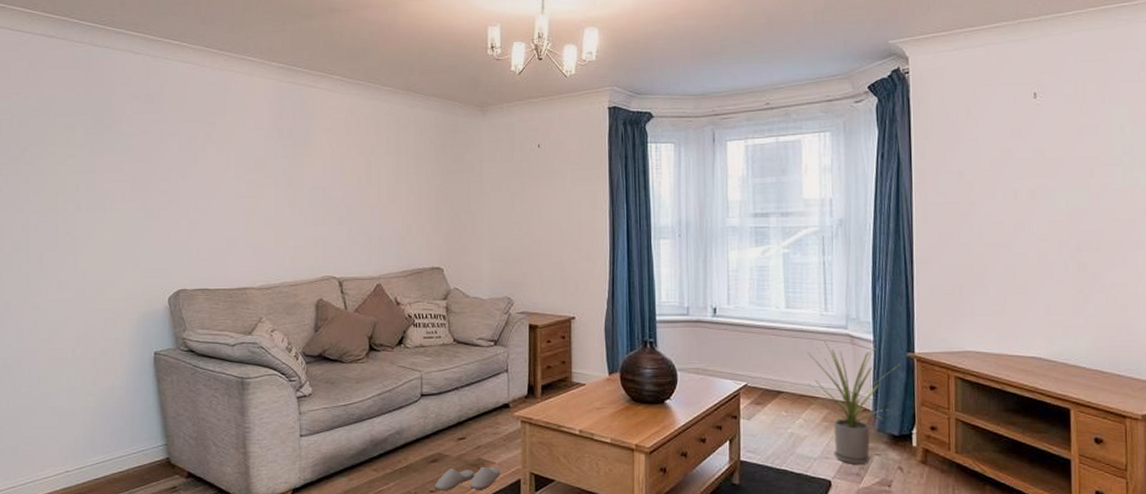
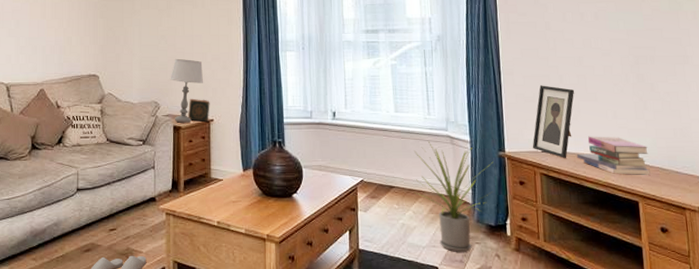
table lamp: none [525,249,563,322] -> present [170,59,203,124]
decorative box: none [546,293,571,321] -> present [188,98,210,123]
picture frame: none [947,276,1002,360] -> present [532,85,575,158]
books: none [999,334,1087,379] -> present [576,136,651,175]

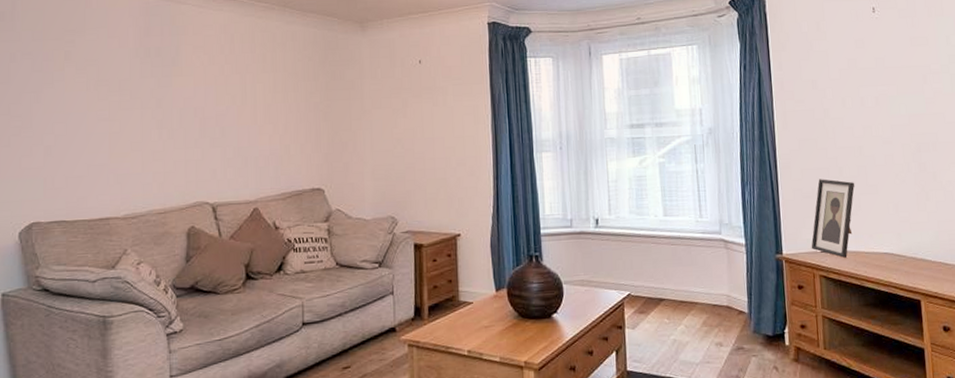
table lamp: present [170,59,203,124] -> none [408,166,447,241]
decorative box: present [188,98,210,123] -> none [431,210,456,238]
house plant: present [414,141,494,252] -> none [686,246,770,367]
books: present [576,136,651,175] -> none [857,232,933,272]

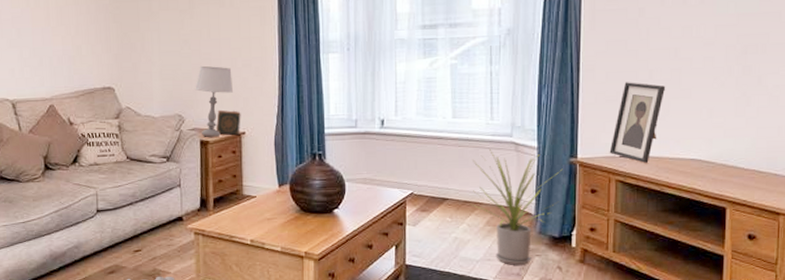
table lamp: none [408,166,447,241] -> present [195,66,233,138]
decorative box: none [431,210,456,238] -> present [216,109,241,136]
house plant: none [686,246,770,367] -> present [470,148,563,265]

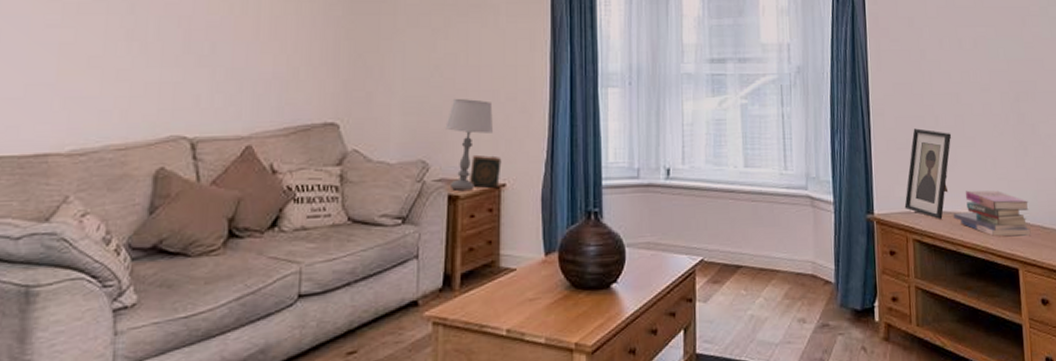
house plant: present [470,148,563,265] -> none [767,204,860,348]
books: none [660,137,745,179] -> present [953,190,1031,237]

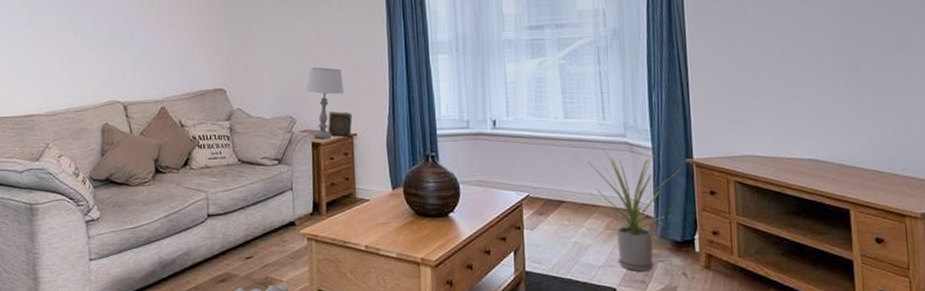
house plant: none [767,204,860,348] -> present [587,149,680,272]
picture frame: present [904,128,952,219] -> none [725,81,776,164]
books: present [953,190,1031,237] -> none [777,137,865,180]

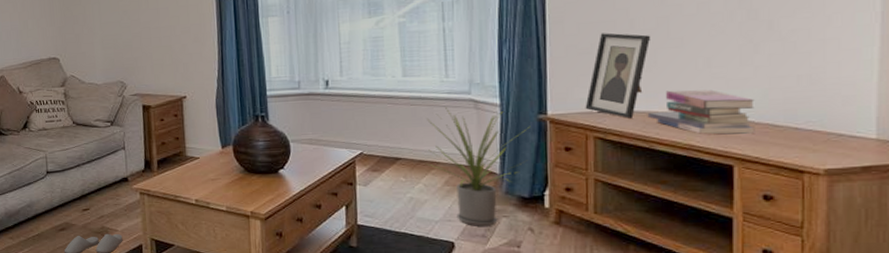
table lamp: present [306,67,344,140] -> none [135,34,173,103]
decorative box: present [328,111,353,137] -> none [157,75,182,100]
picture frame: none [725,81,776,164] -> present [585,33,651,119]
books: none [777,137,865,180] -> present [647,89,755,134]

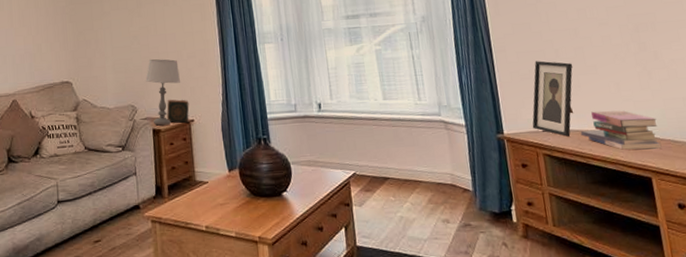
table lamp: none [135,34,173,103] -> present [145,59,180,127]
decorative box: none [157,75,182,100] -> present [167,99,189,124]
house plant: present [426,107,531,226] -> none [407,127,492,243]

